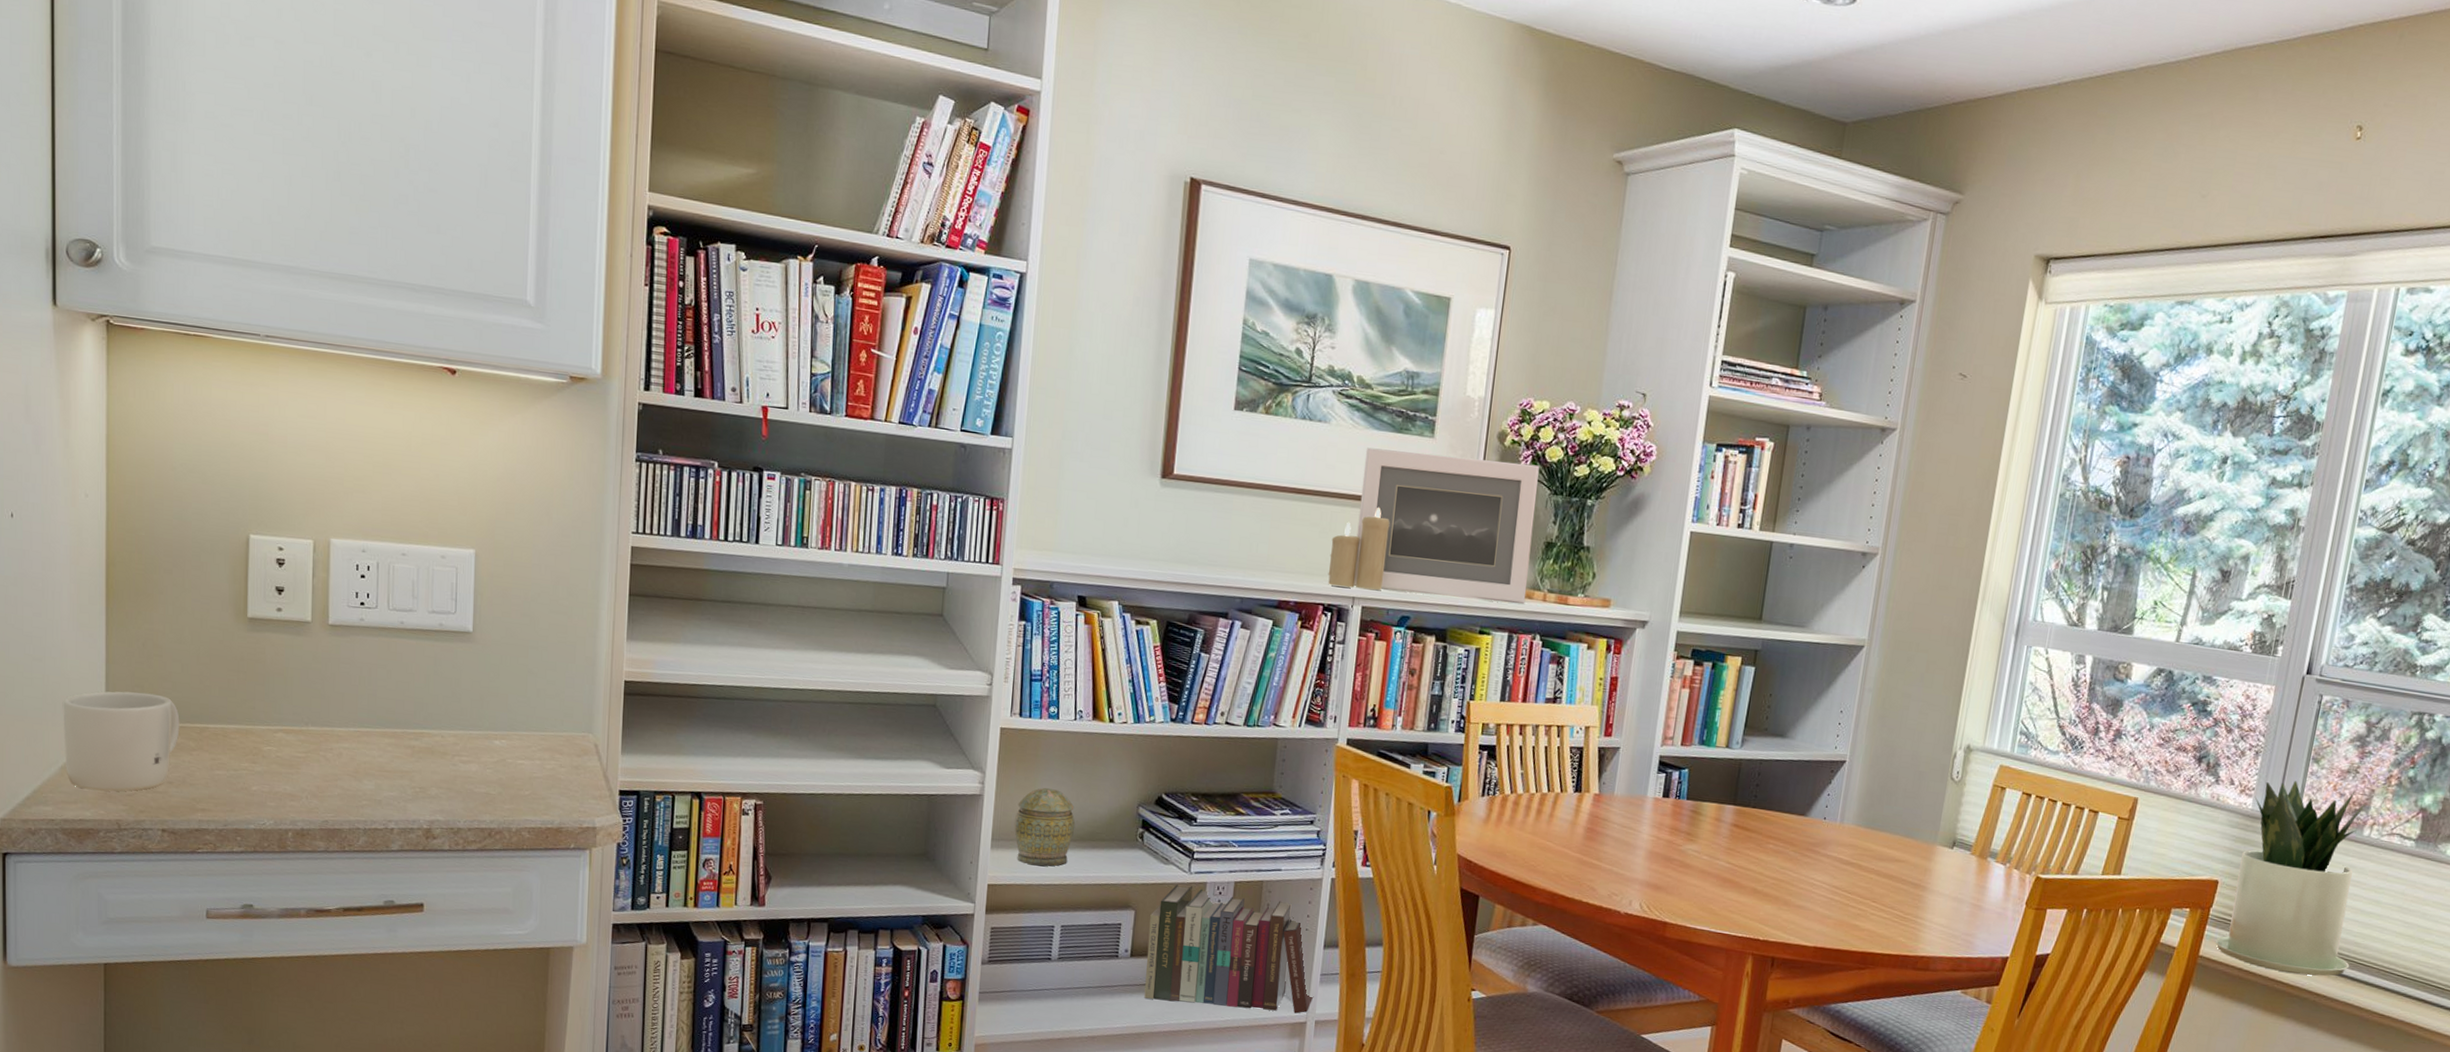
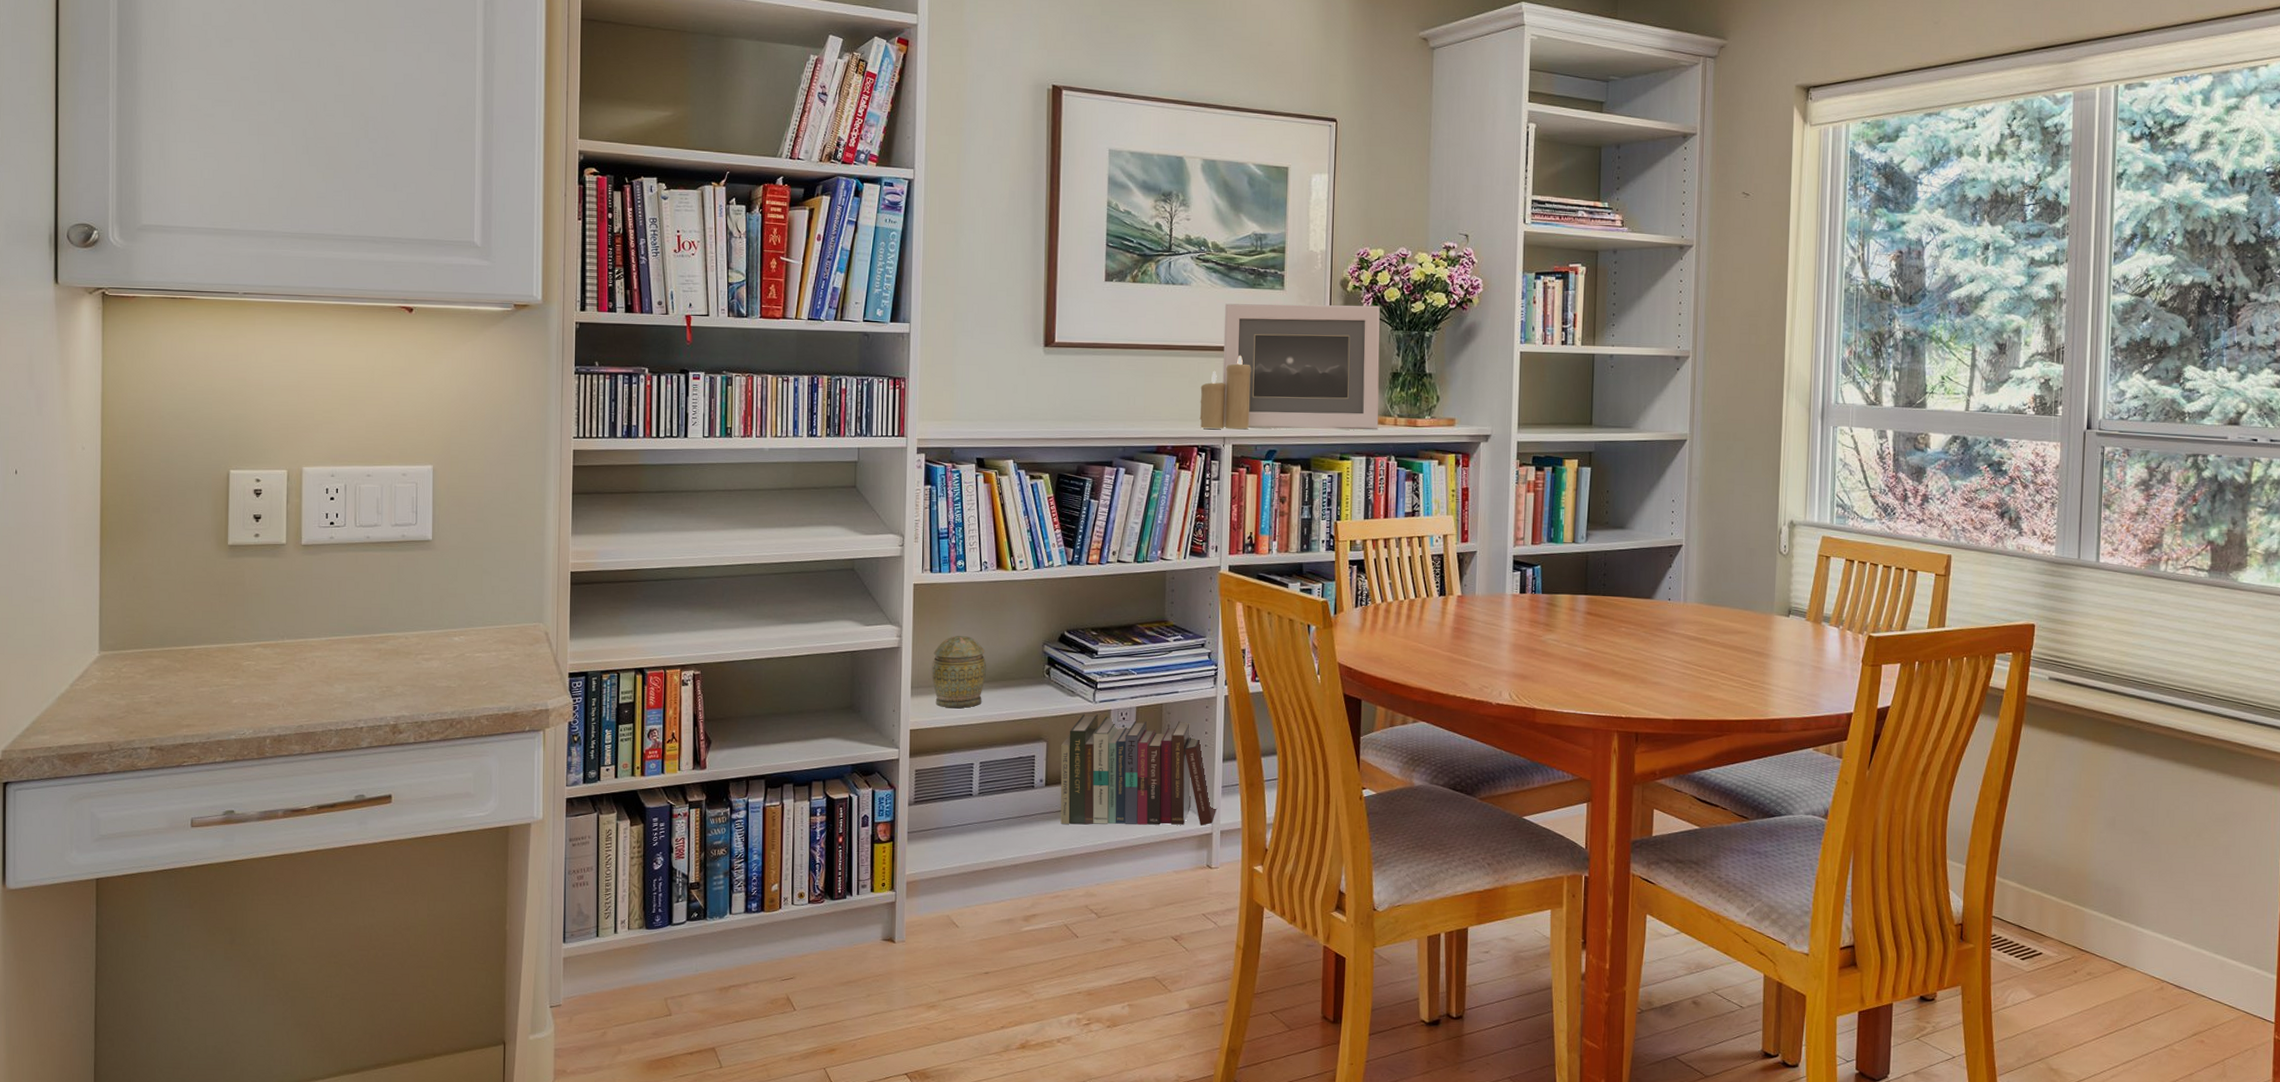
mug: present [62,691,180,792] -> none [59,622,167,717]
planter: present [2215,781,2366,976] -> none [2039,526,2166,705]

